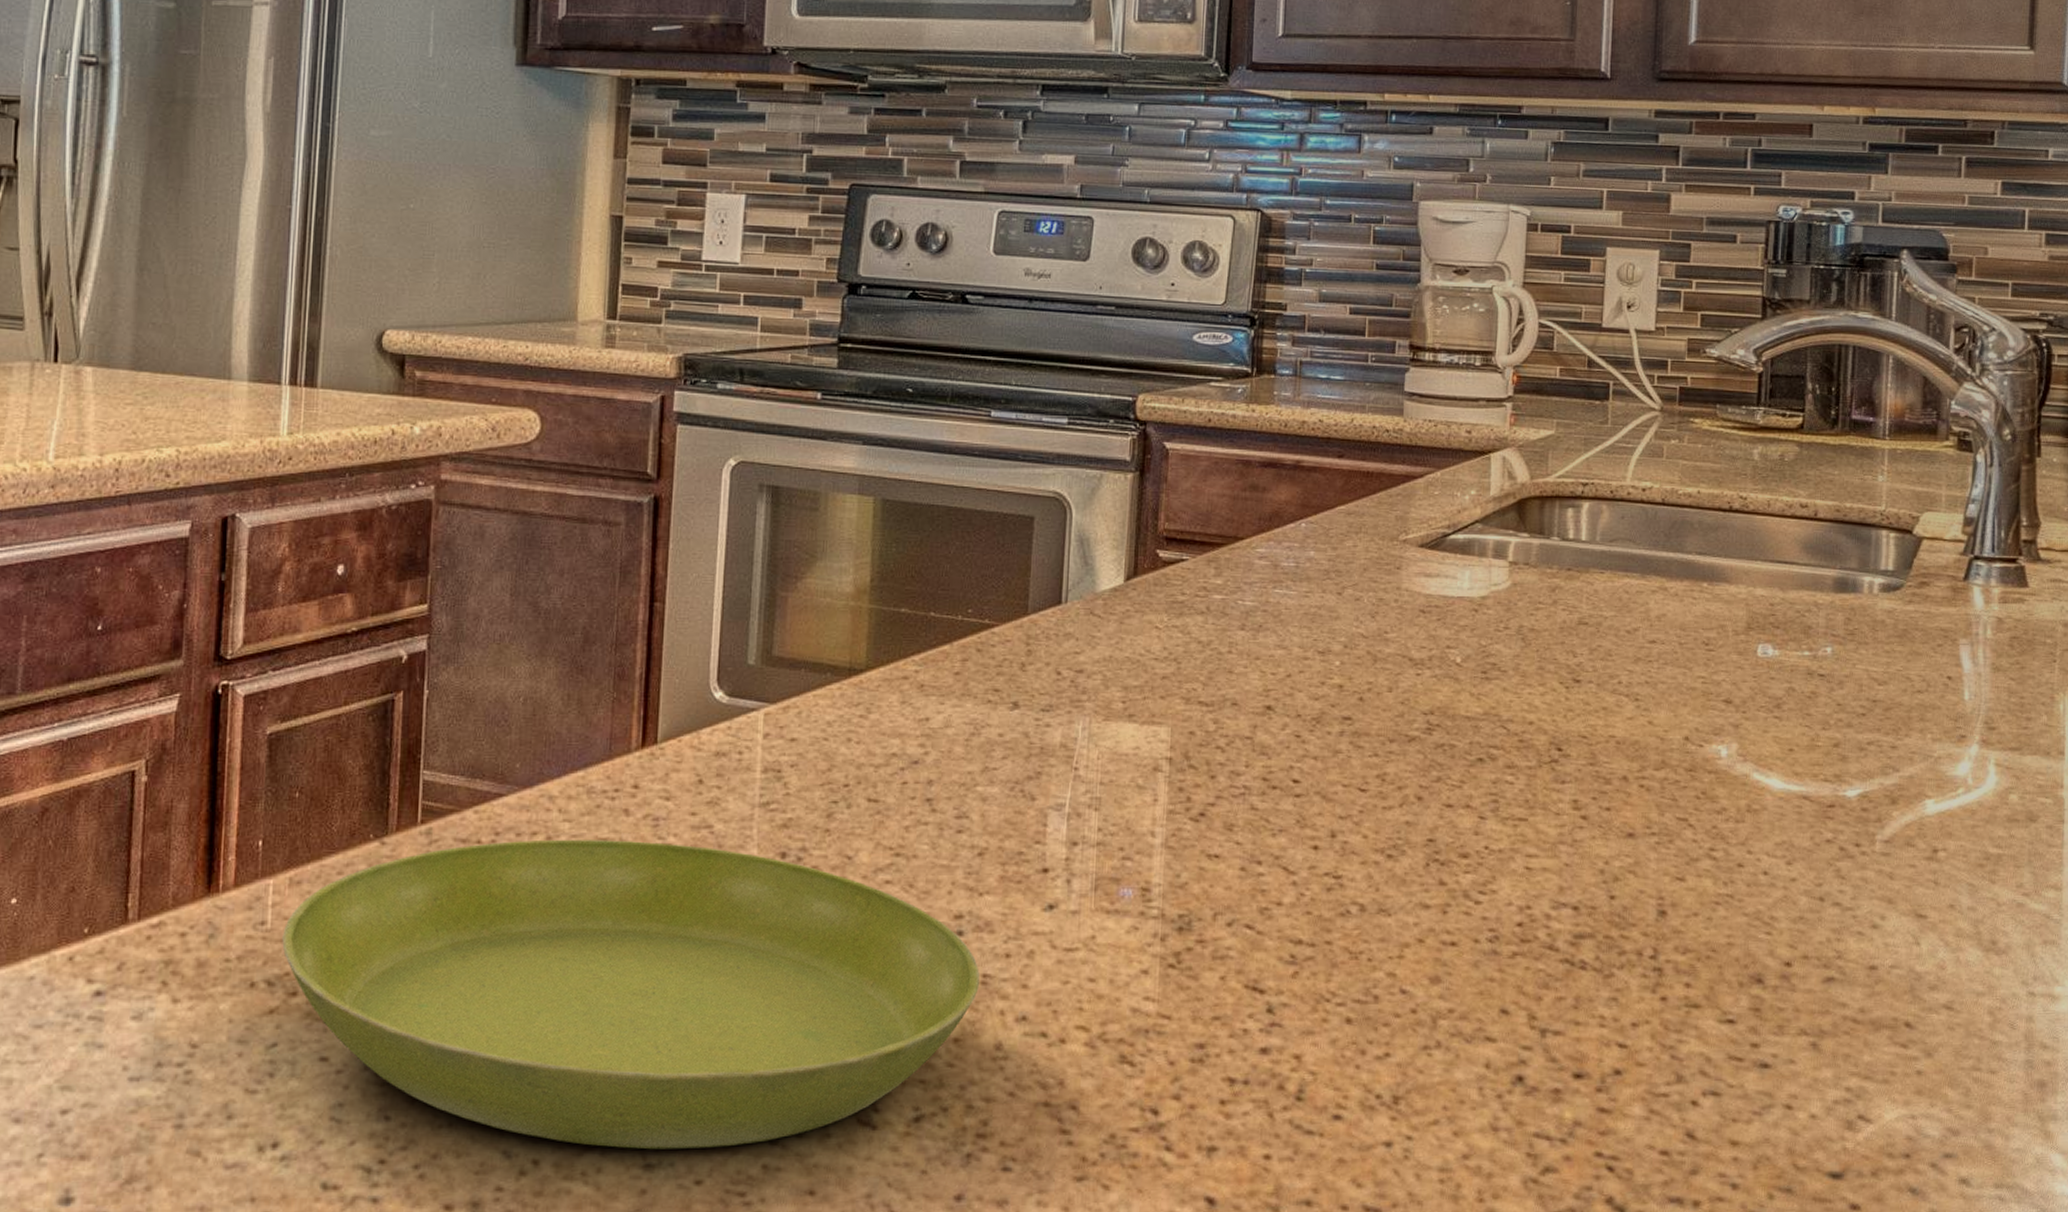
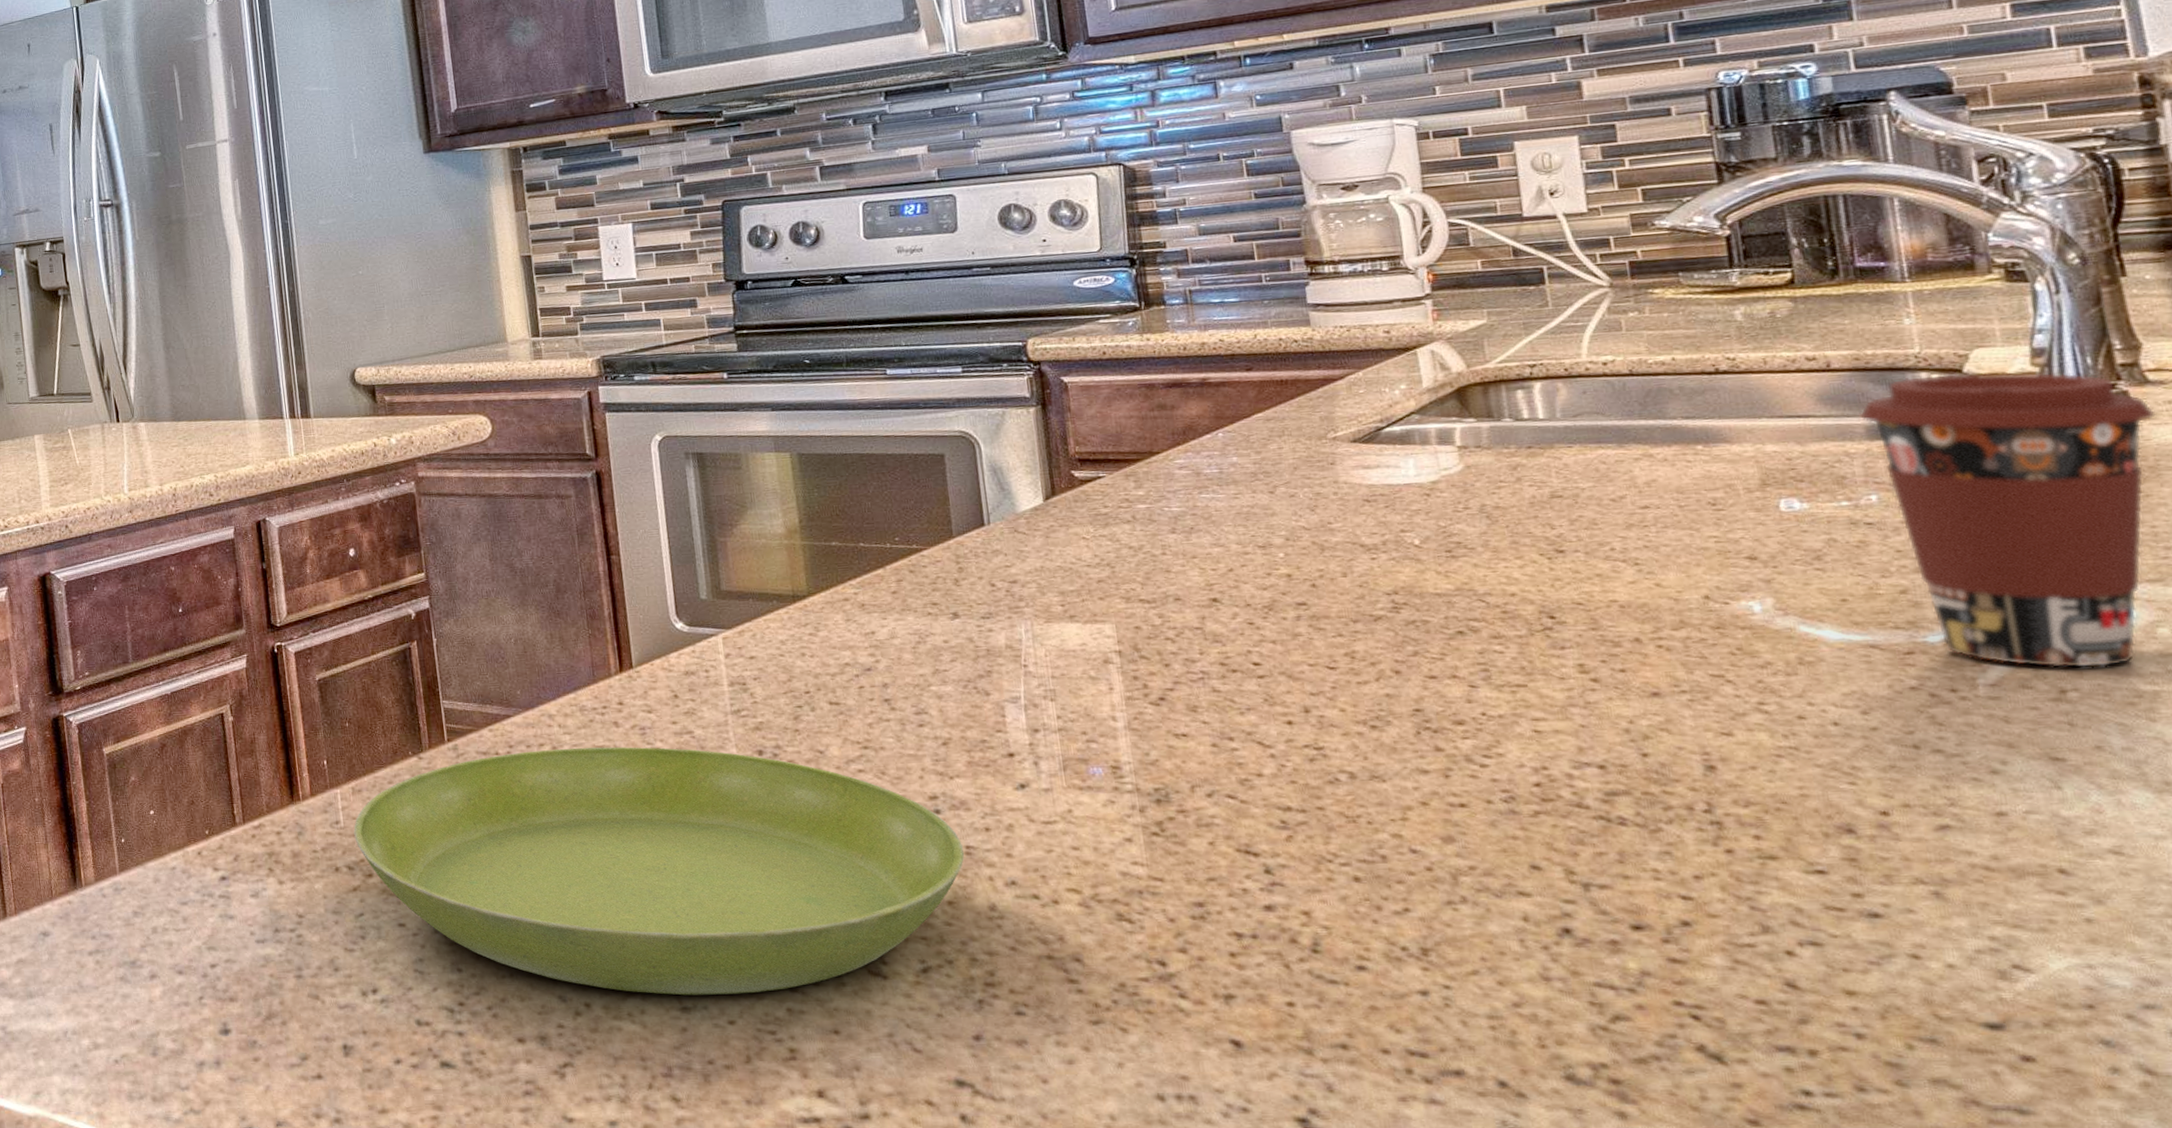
coffee cup: none [1831,533,2040,830] -> present [1859,372,2156,669]

